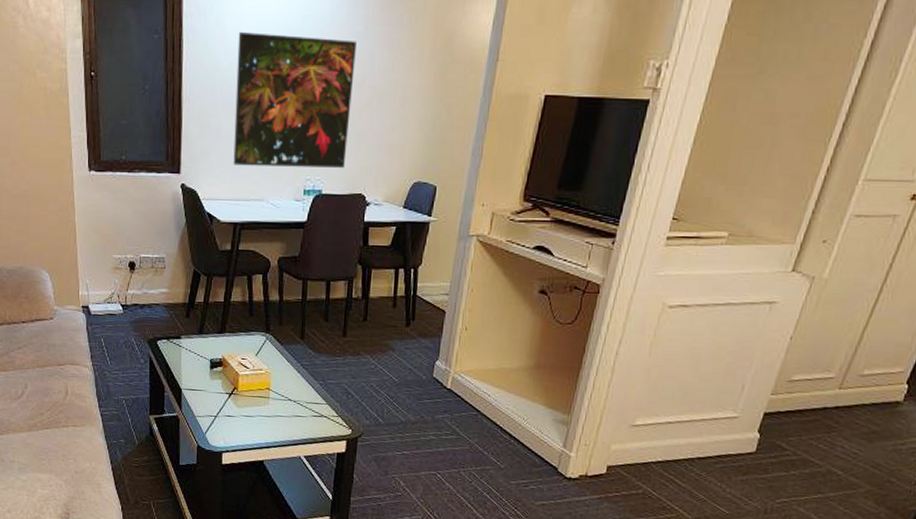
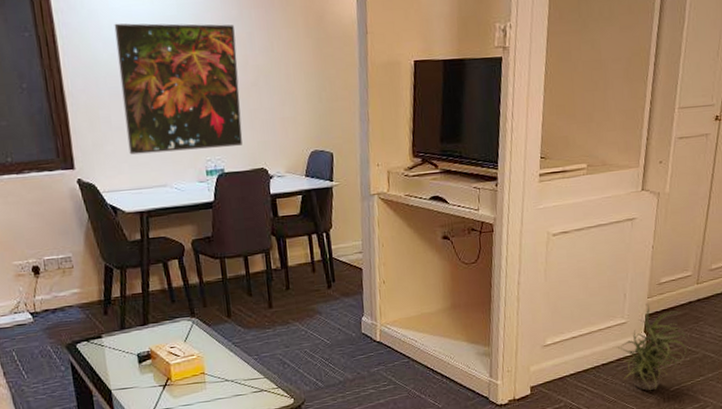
potted plant: none [719,401,815,498] -> present [616,304,689,391]

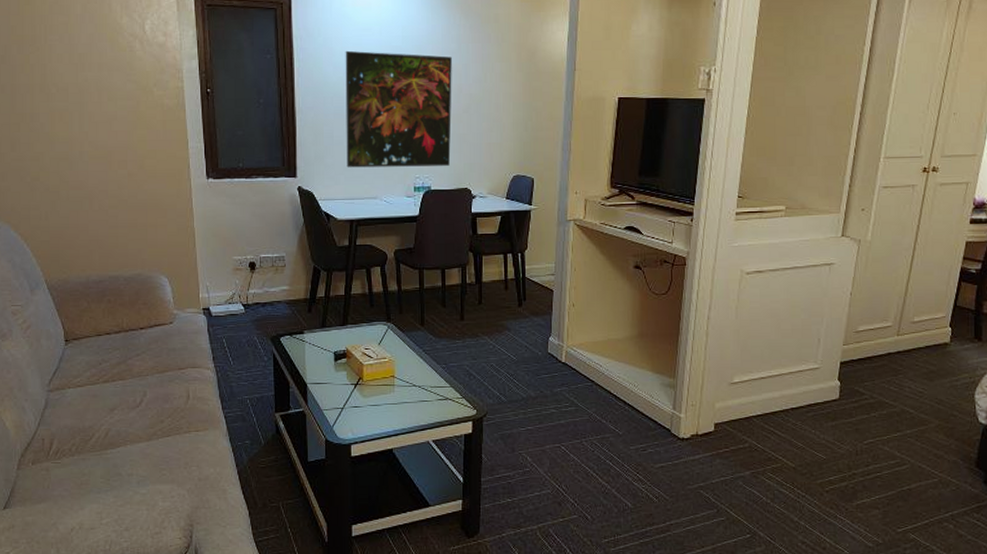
potted plant: present [616,304,689,391] -> none [807,351,887,442]

